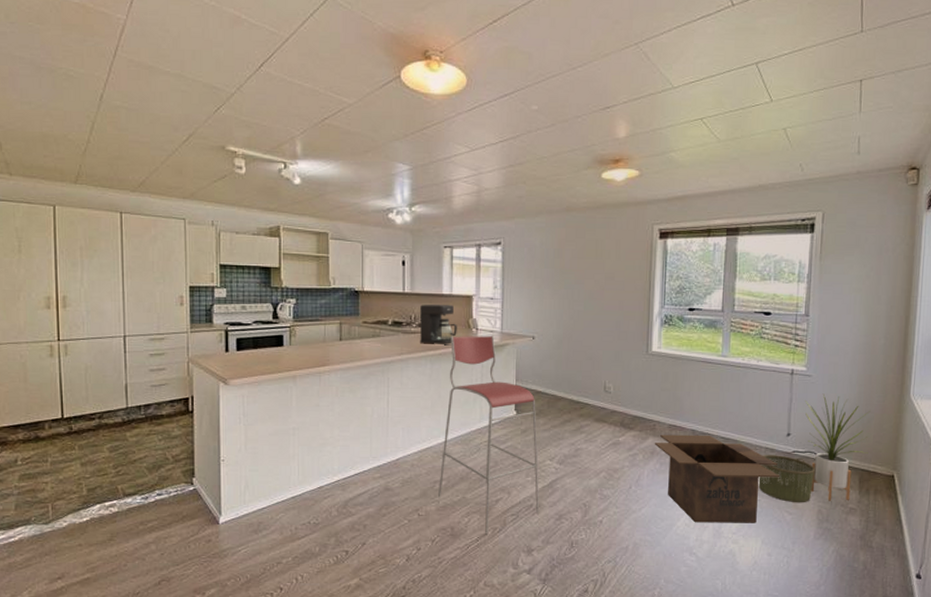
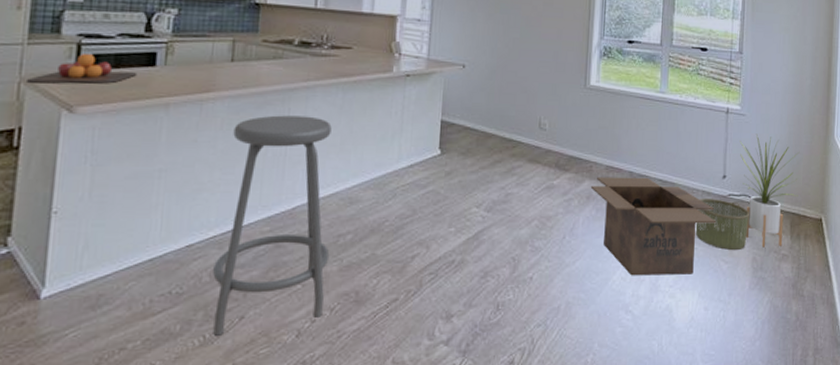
chopping board: none [193,338,269,363] -> present [27,54,136,85]
bar stool: none [340,384,429,557] -> present [213,115,332,336]
coffee maker: present [420,304,457,346] -> none [332,23,377,72]
bar stool: present [438,335,539,535] -> none [342,60,464,299]

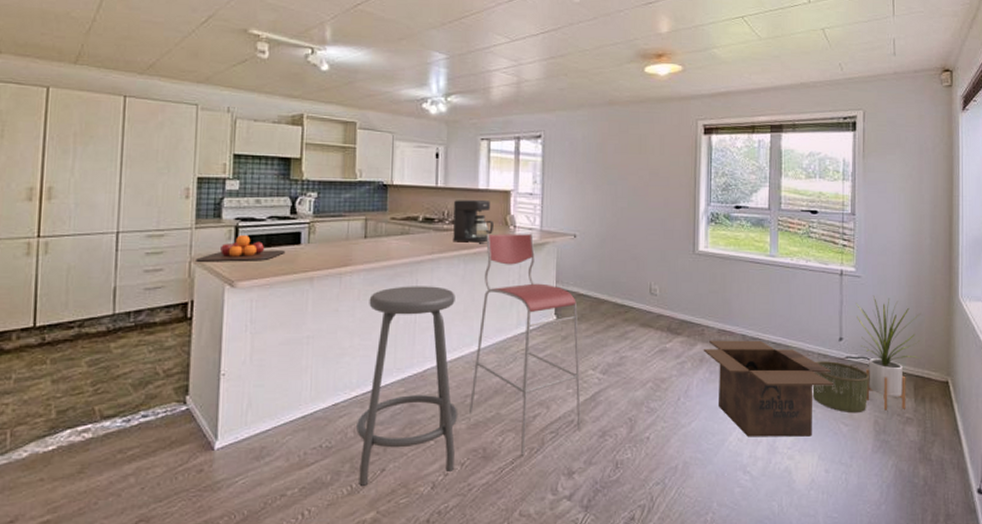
coffee maker: none [332,23,377,72] -> present [453,199,494,244]
bar stool: none [342,60,464,299] -> present [470,233,581,456]

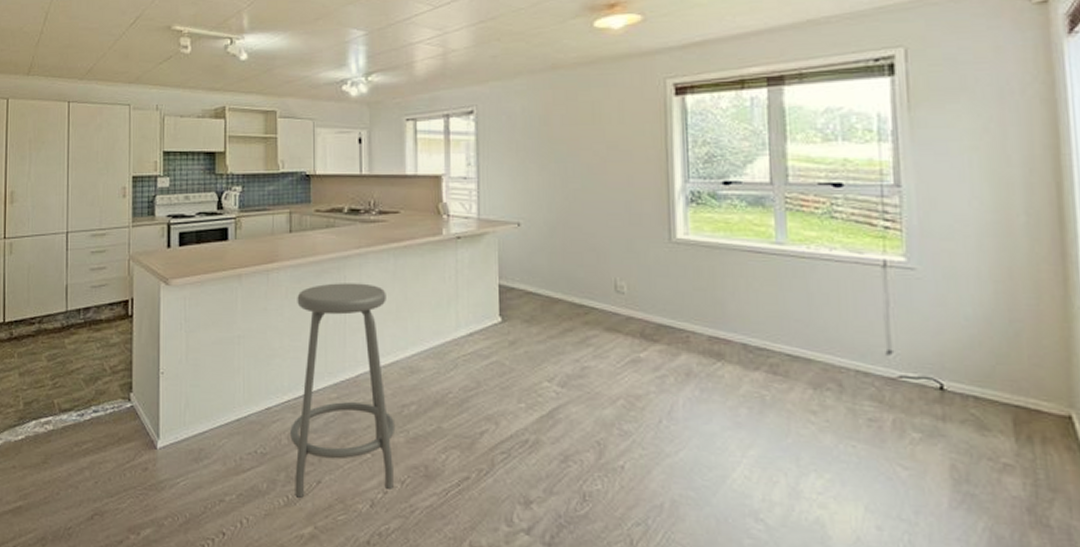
chopping board: present [196,235,284,263] -> none [134,232,213,261]
coffee maker: present [453,199,494,244] -> none [380,186,424,236]
bar stool: present [470,233,581,456] -> none [408,222,537,478]
cardboard box: present [703,340,833,437] -> none [689,349,882,480]
basket: present [812,361,870,412] -> none [849,380,939,452]
house plant: present [855,295,922,411] -> none [909,294,1023,452]

